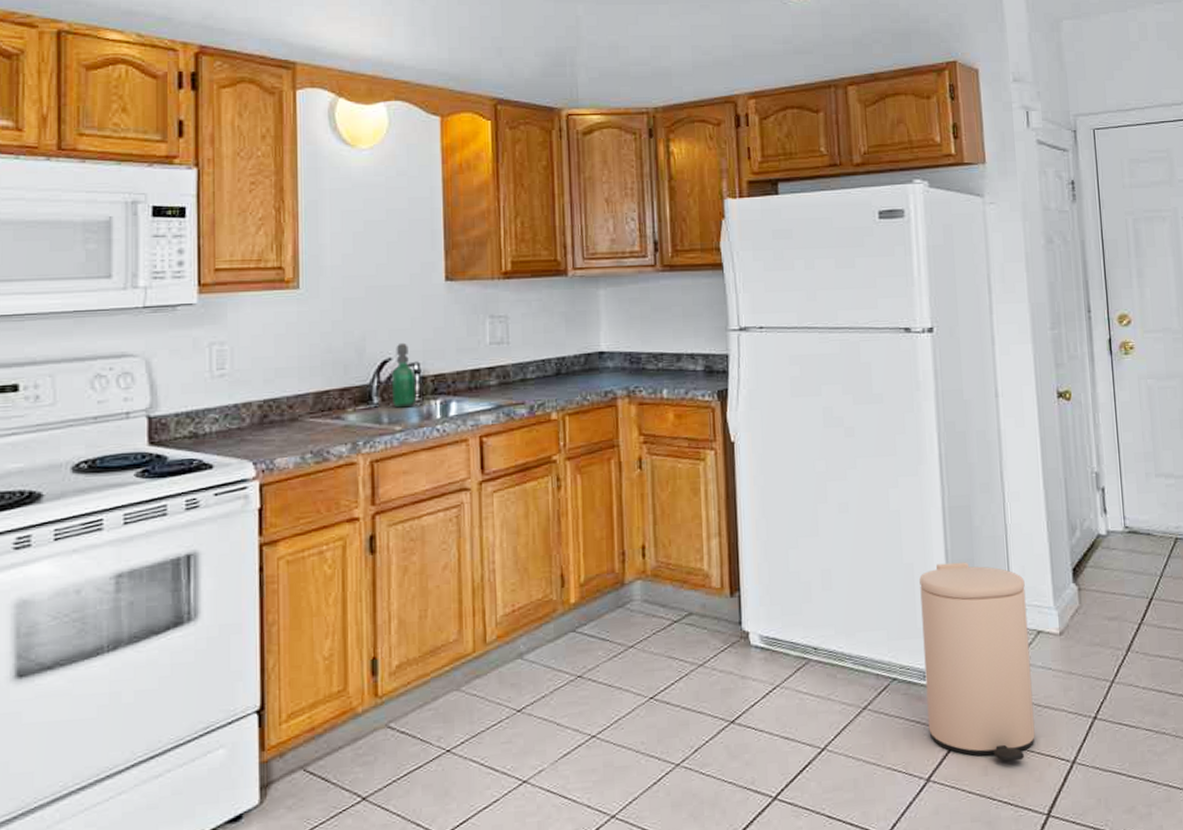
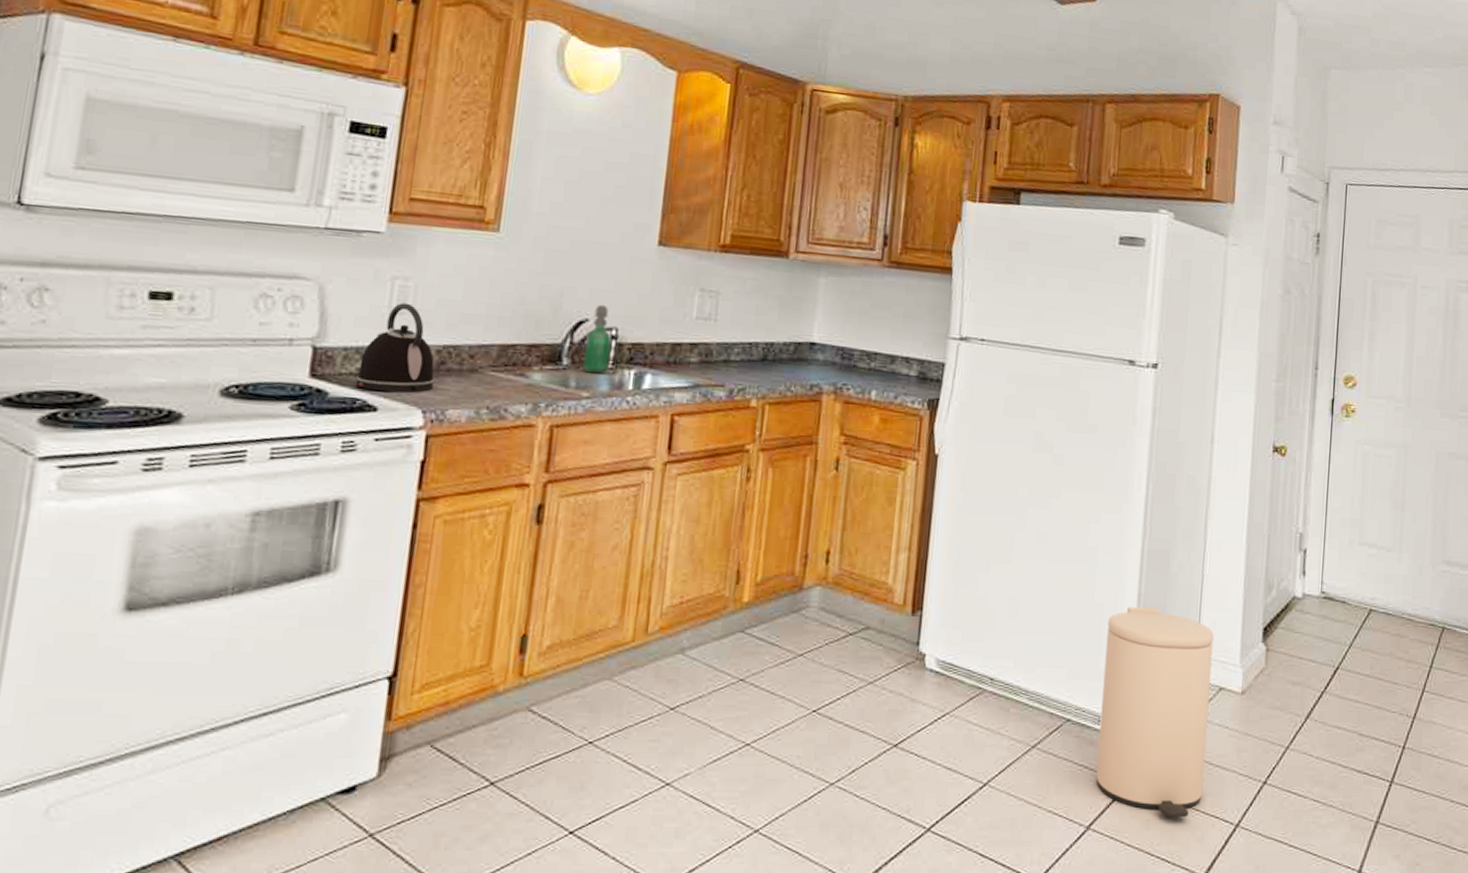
kettle: none [190,365,261,451] -> present [355,302,435,393]

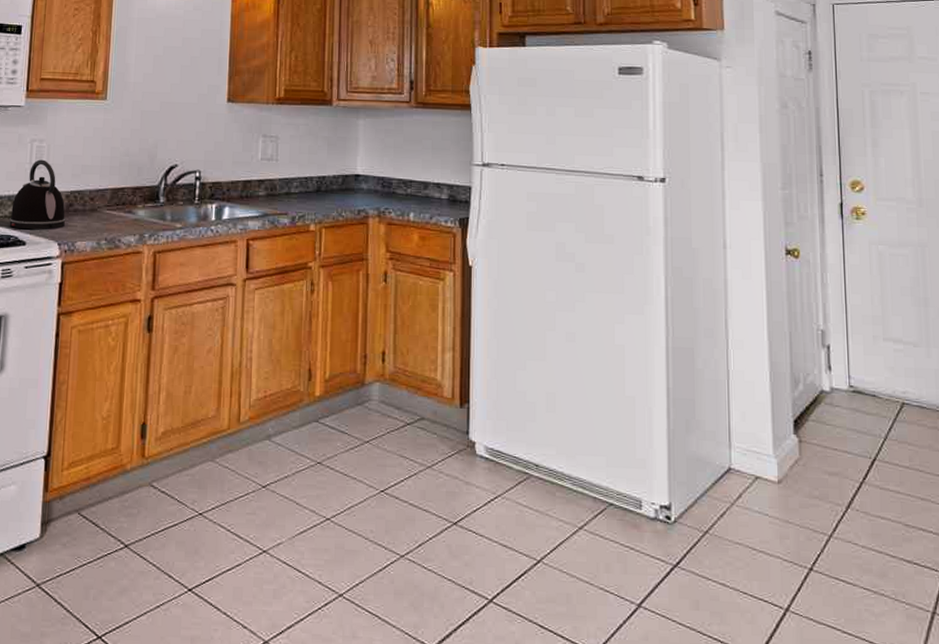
soap dispenser: present [583,304,612,374] -> none [176,152,196,209]
pedal bin: present [1096,606,1214,818] -> none [640,400,749,600]

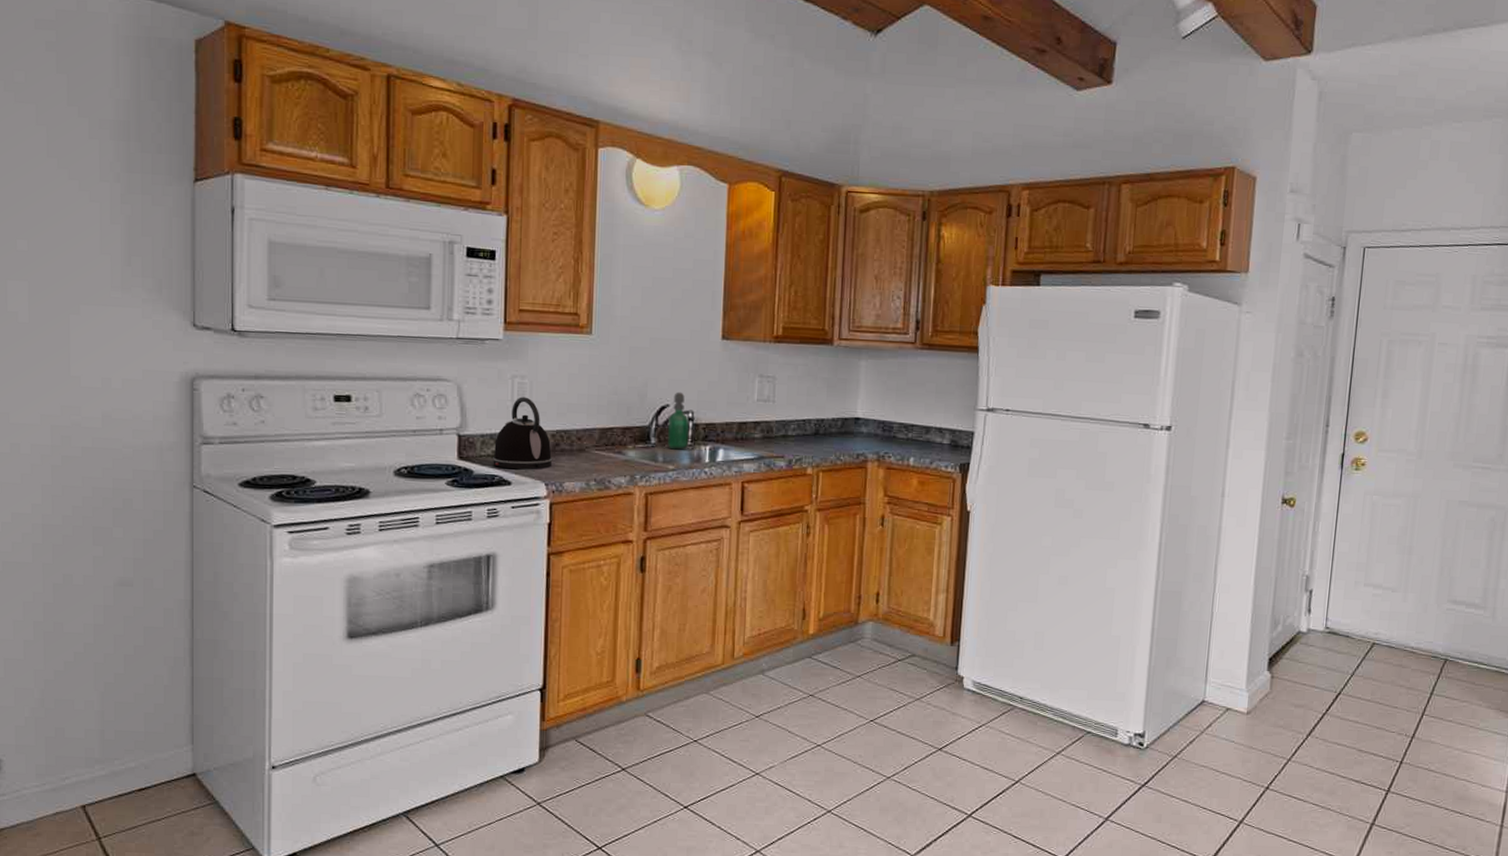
soap dispenser: none [176,152,196,209] -> present [667,391,689,450]

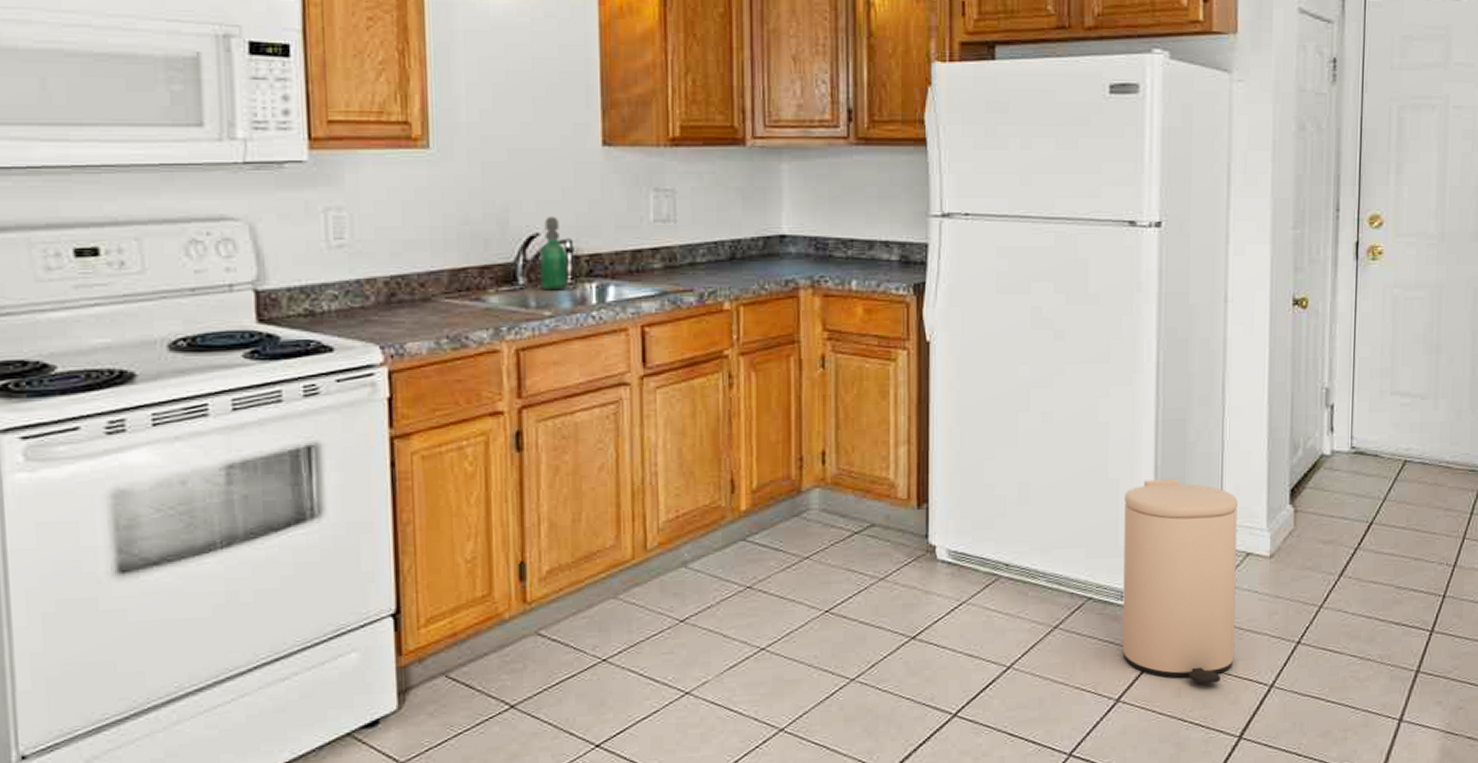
kettle: present [493,397,553,470] -> none [306,235,388,331]
pedal bin: none [1113,639,1222,814] -> present [1122,479,1238,684]

